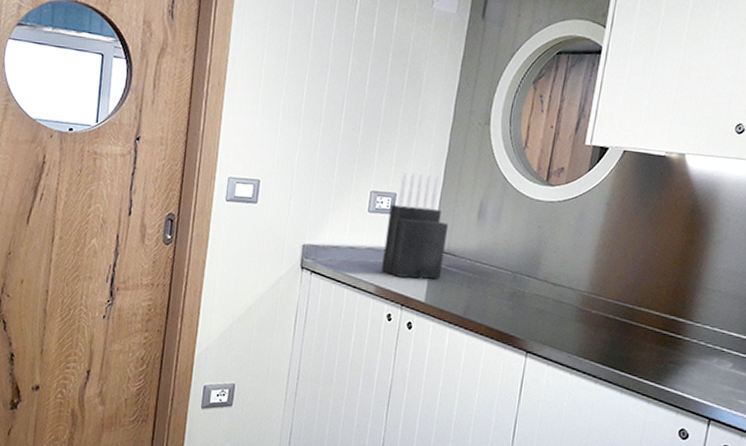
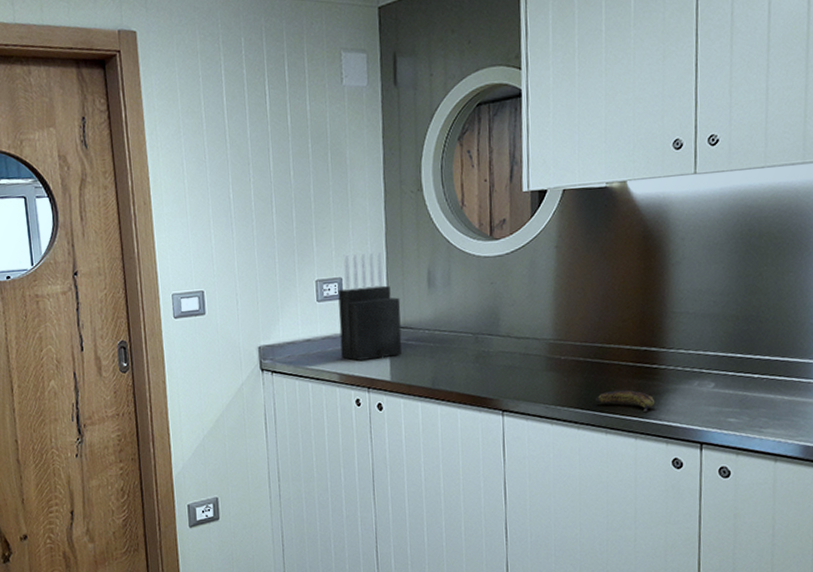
banana: none [617,352,674,379] -> present [596,390,655,412]

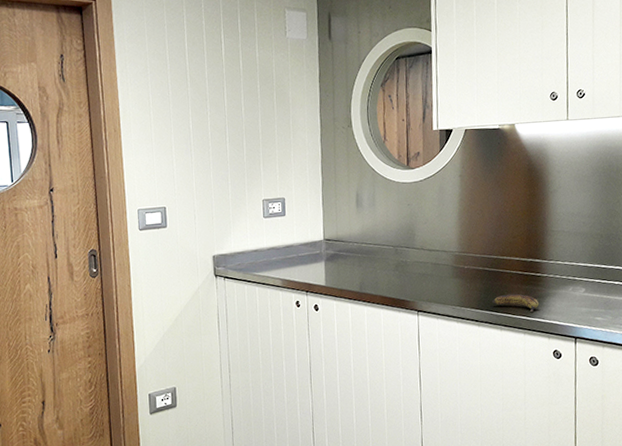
knife block: present [338,251,402,361] -> none [281,176,335,268]

